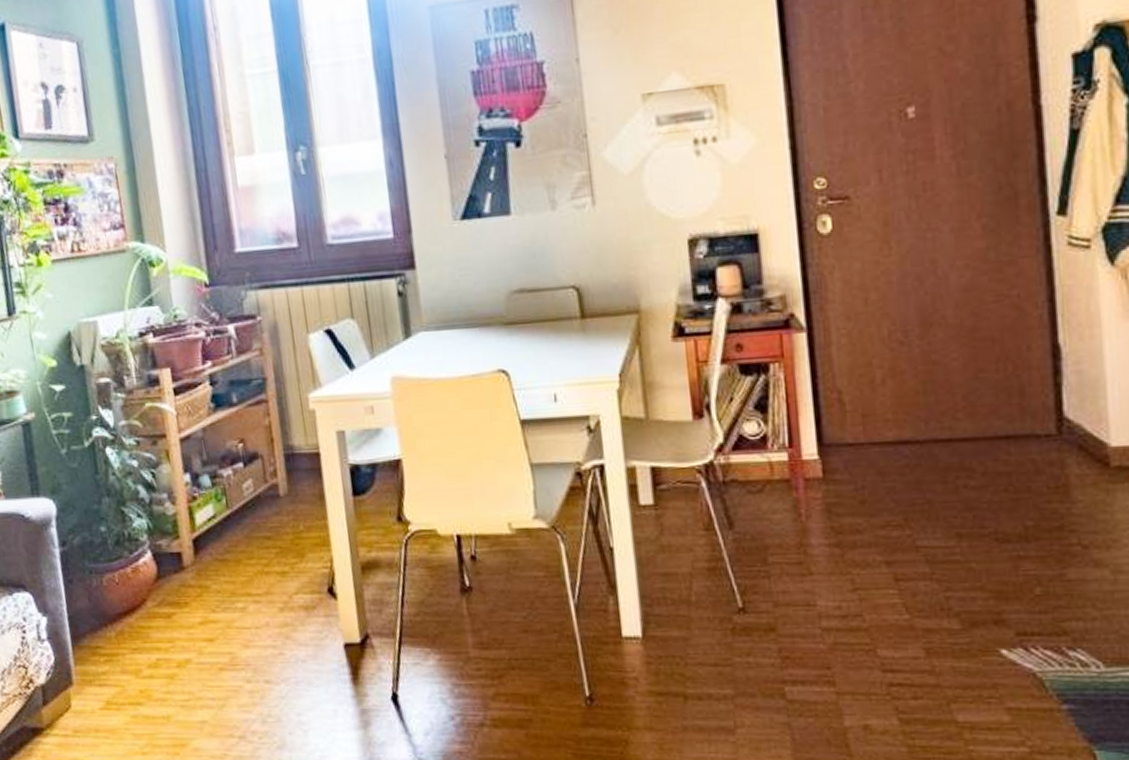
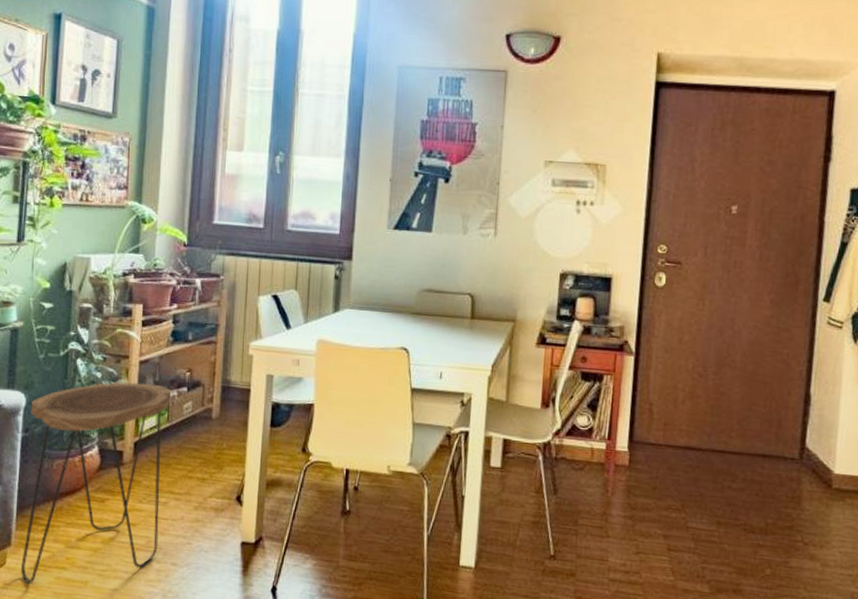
side table: none [63,464,246,728] -> present [21,382,171,585]

